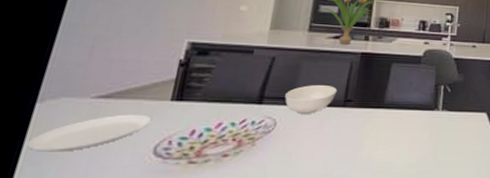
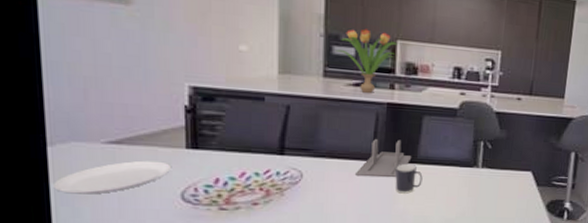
bowl: present [284,84,338,114] -> none [308,136,365,167]
napkin holder: none [326,85,379,122] -> present [356,138,412,177]
mug: none [362,108,388,139] -> present [394,163,423,194]

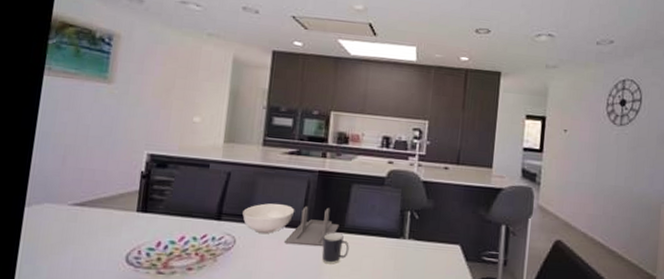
plate: present [53,160,172,194] -> none [22,222,122,254]
bowl: none [308,136,365,167] -> present [242,203,295,234]
flower arrangement: present [336,29,398,93] -> none [275,101,331,161]

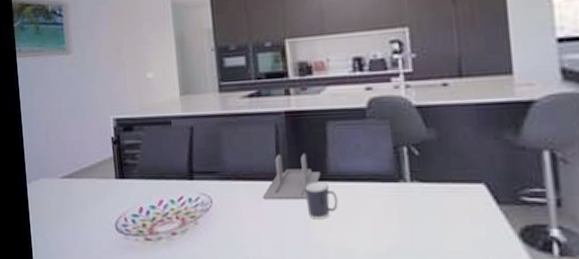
bowl: present [242,203,295,234] -> none [213,154,268,189]

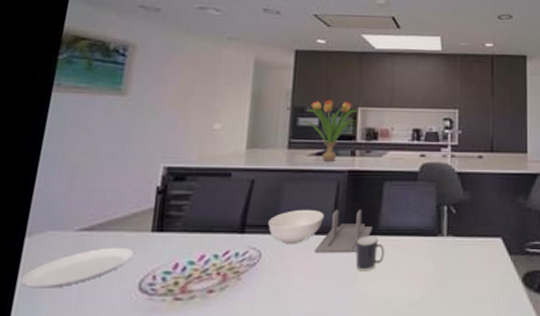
plate: none [32,192,107,226] -> present [20,247,135,288]
bowl: none [213,154,268,189] -> present [268,209,325,243]
flower arrangement: none [227,33,286,103] -> present [301,99,359,161]

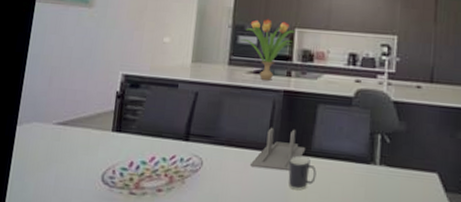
plate: present [20,247,135,288] -> none [14,141,99,171]
bowl: present [268,209,325,243] -> none [209,124,261,156]

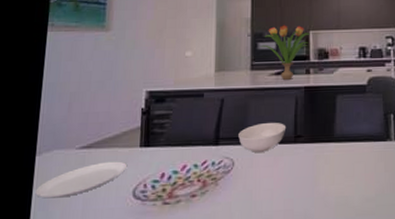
plate: none [14,141,99,171] -> present [35,161,128,199]
bowl: none [209,124,261,156] -> present [238,122,287,152]
napkin holder: present [251,127,306,170] -> none [280,120,329,159]
mug: present [288,155,317,191] -> none [314,142,341,174]

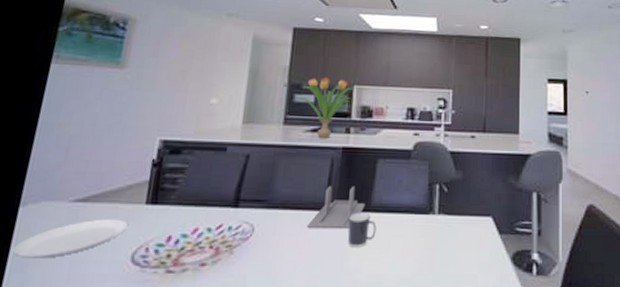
bowl: present [238,122,287,152] -> none [262,184,318,218]
napkin holder: none [280,120,329,159] -> present [307,185,366,228]
mug: none [314,142,341,174] -> present [347,212,377,248]

